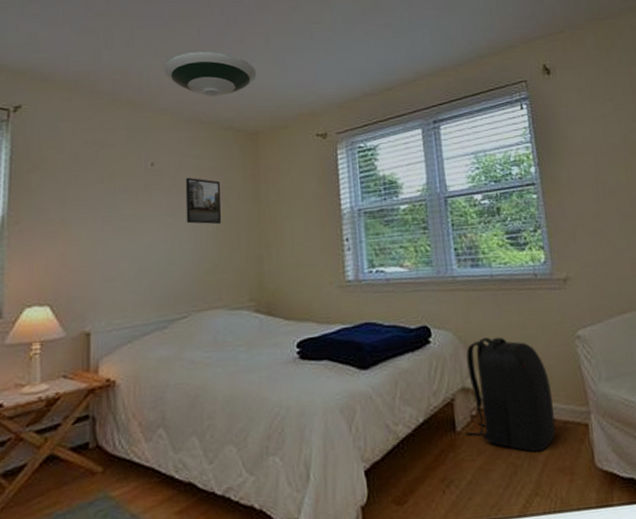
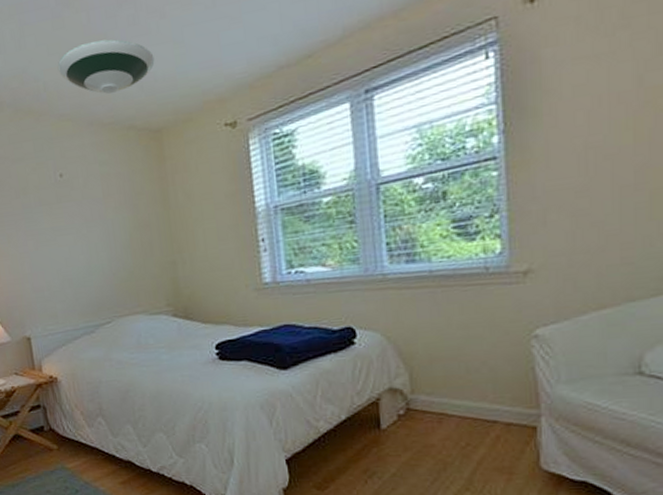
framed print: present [185,177,222,225] -> none [94,185,133,234]
backpack: present [465,337,556,452] -> none [390,337,496,451]

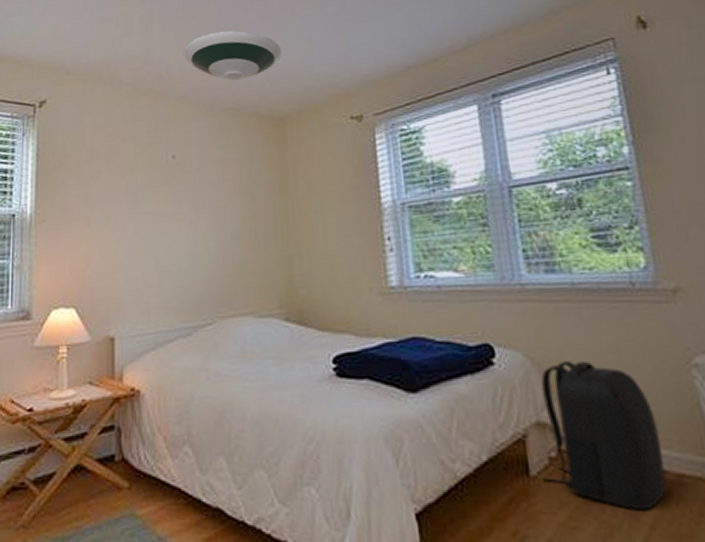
backpack: none [390,337,496,451] -> present [541,361,666,511]

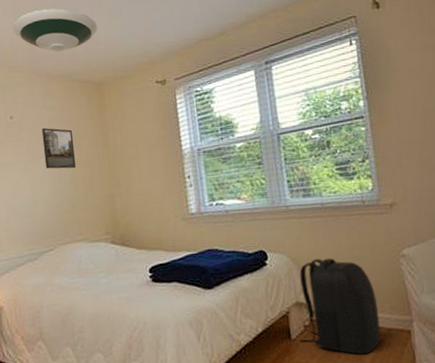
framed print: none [208,170,247,222] -> present [41,127,77,169]

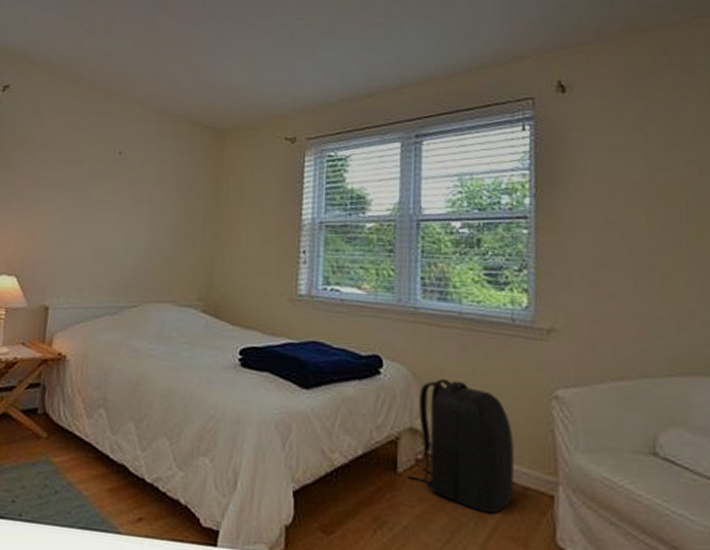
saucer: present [12,8,98,52] -> none [140,43,231,91]
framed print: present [41,127,77,169] -> none [146,169,183,220]

